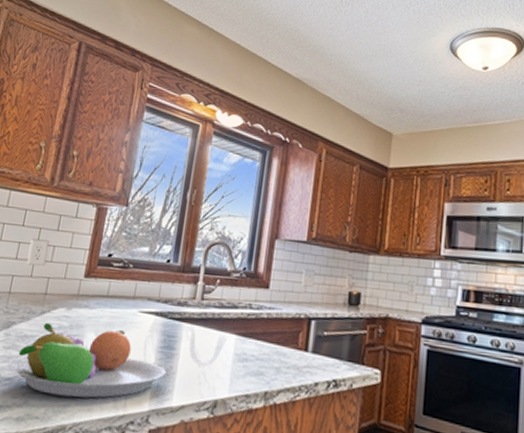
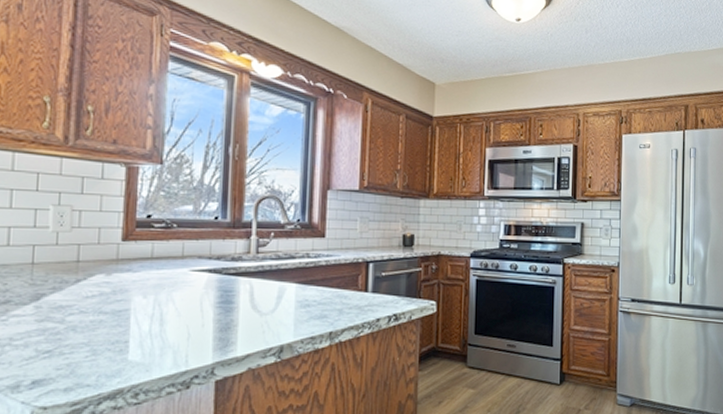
fruit bowl: present [14,322,166,398] -> none [52,290,227,362]

